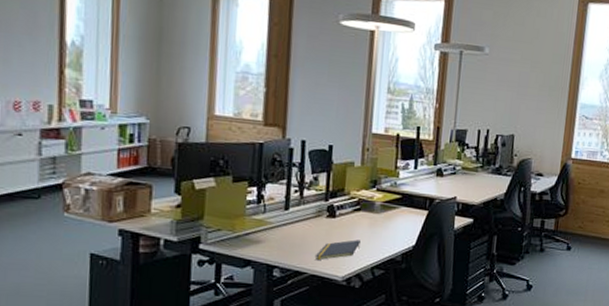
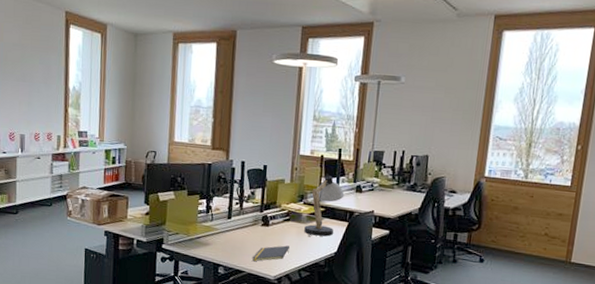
desk lamp: none [378,156,424,229] -> present [304,174,345,237]

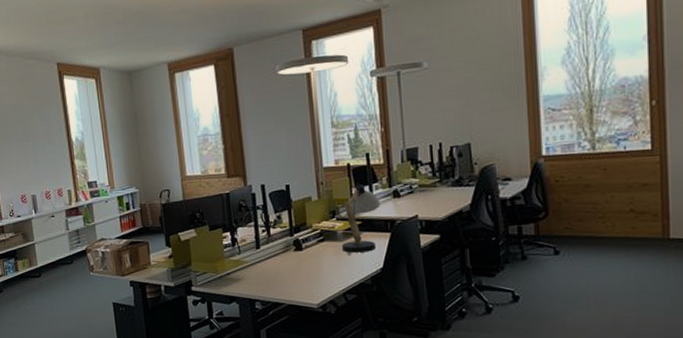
notepad: present [251,245,290,261] -> none [289,268,329,290]

